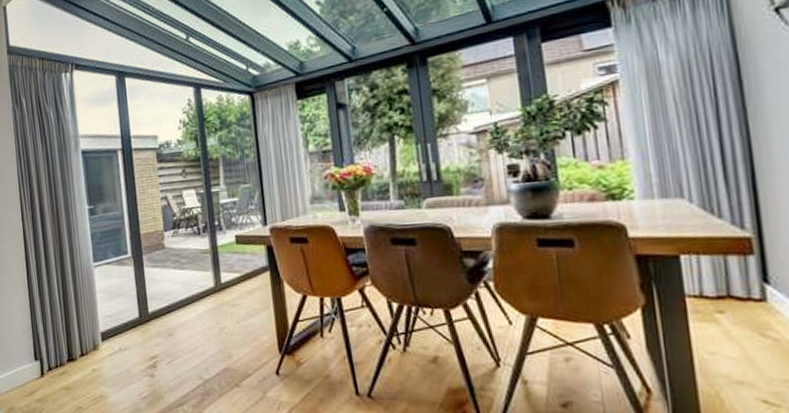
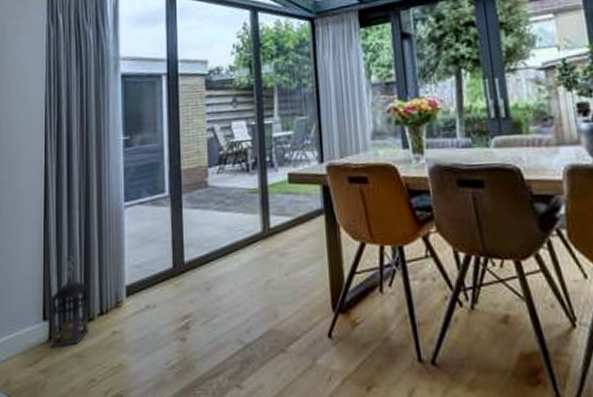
lantern: none [38,308,74,382] -> present [49,255,90,348]

